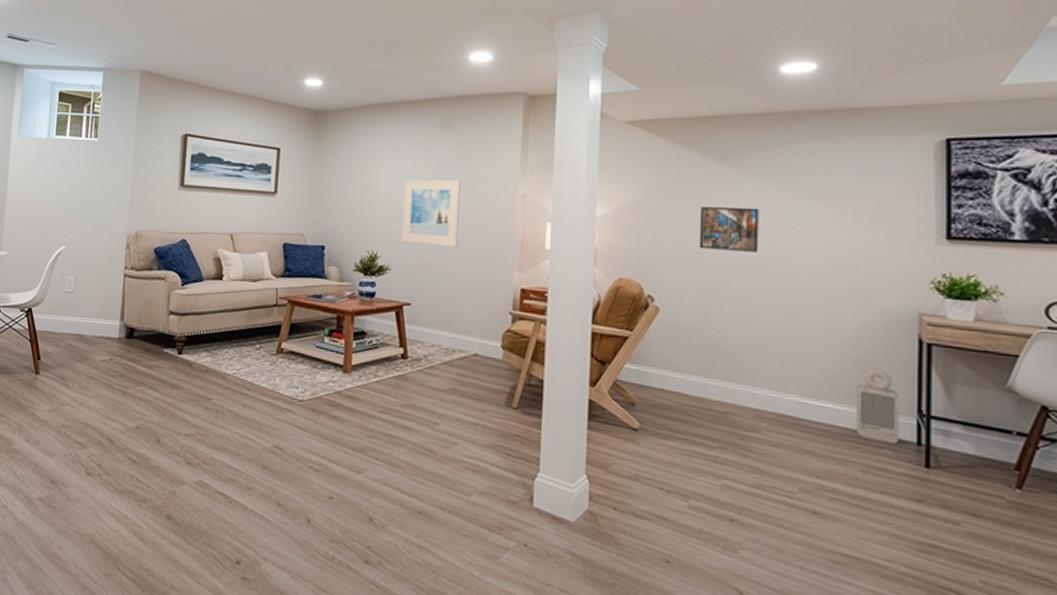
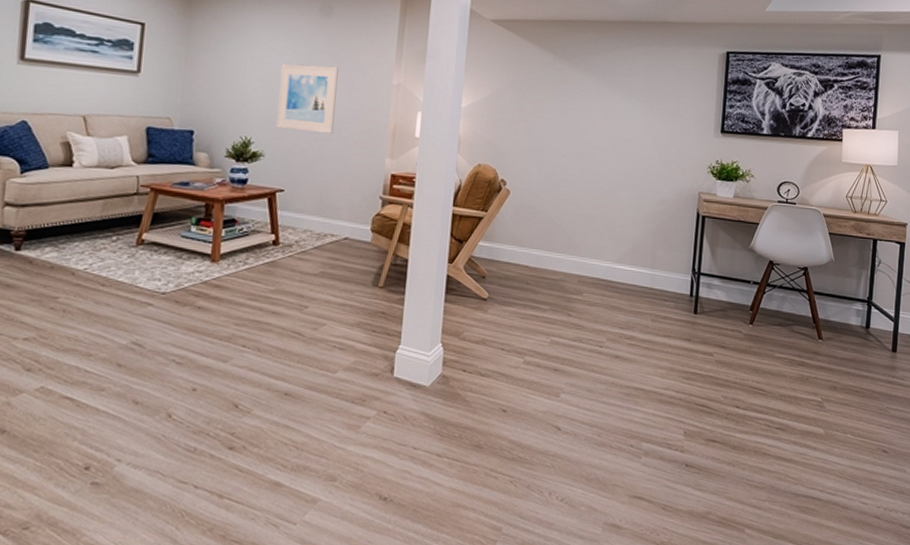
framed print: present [699,207,759,252] -> none [544,101,593,142]
air purifier: present [856,368,900,445] -> none [650,237,682,297]

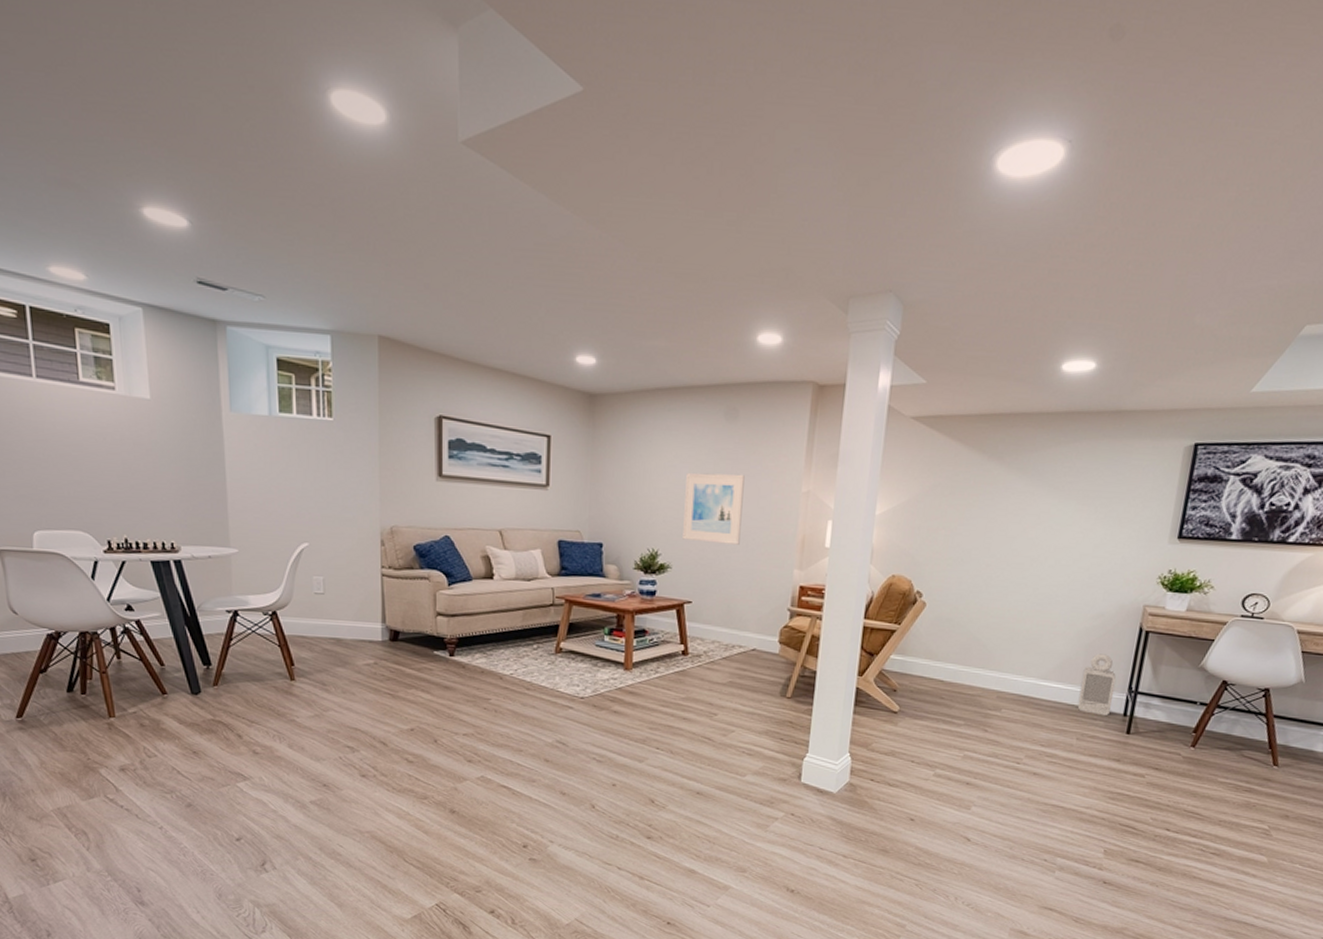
air purifier: none [650,237,682,297] -> present [1077,653,1117,716]

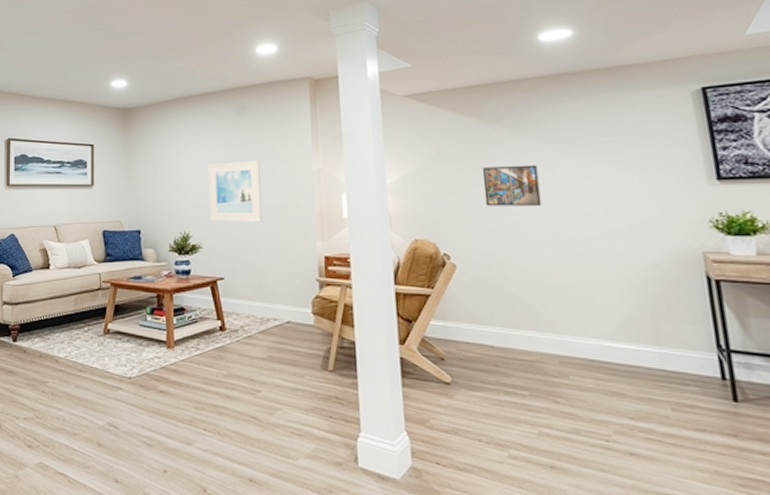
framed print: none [967,506,1025,550] -> present [482,164,542,206]
air purifier: present [1077,653,1117,716] -> none [653,308,703,381]

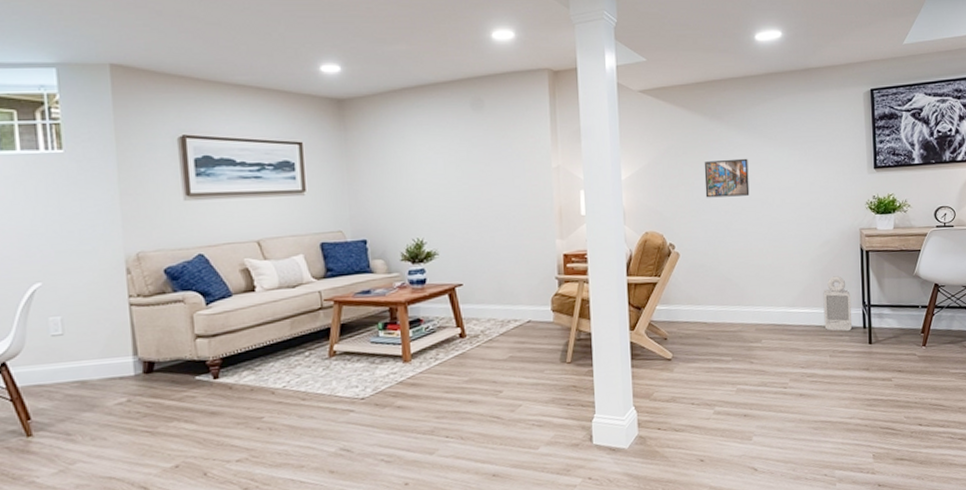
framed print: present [208,160,262,223] -> none [442,158,501,226]
air purifier: none [653,308,703,381] -> present [823,276,852,332]

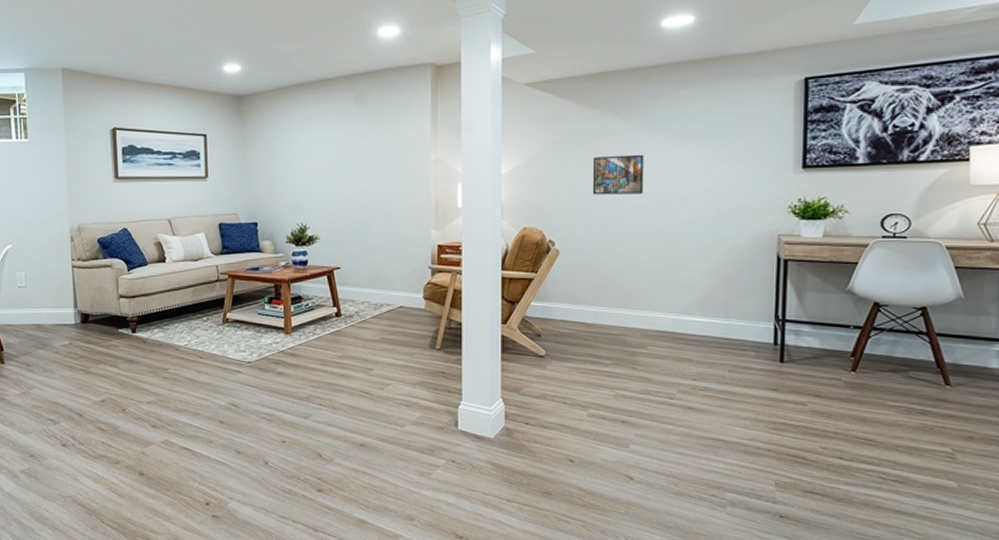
air purifier: present [823,276,852,332] -> none [724,285,761,347]

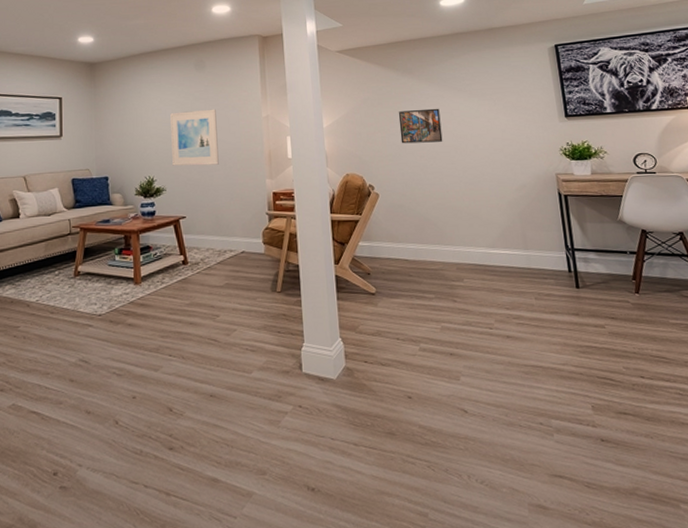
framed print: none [326,150,379,214] -> present [170,109,219,166]

